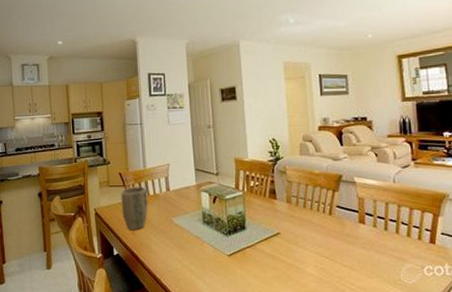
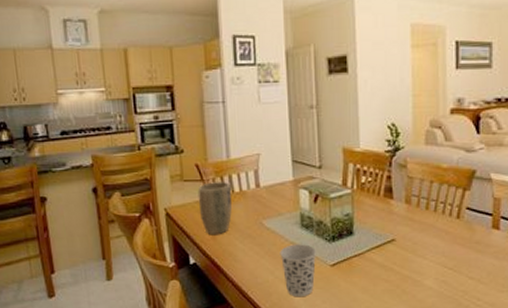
cup: none [186,238,217,283] -> present [279,244,317,297]

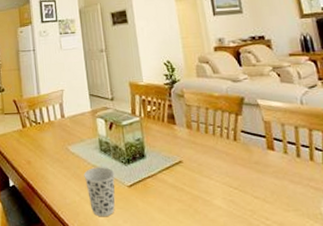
plant pot: present [197,182,232,234] -> none [15,114,43,159]

